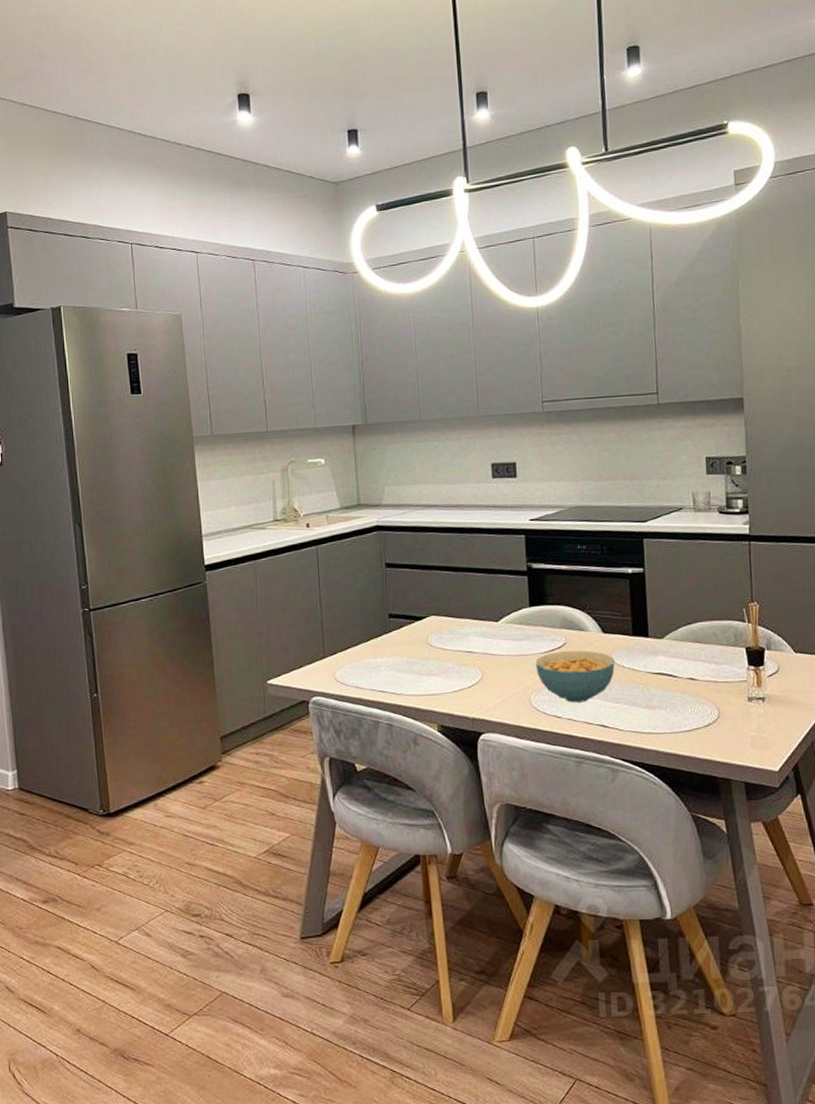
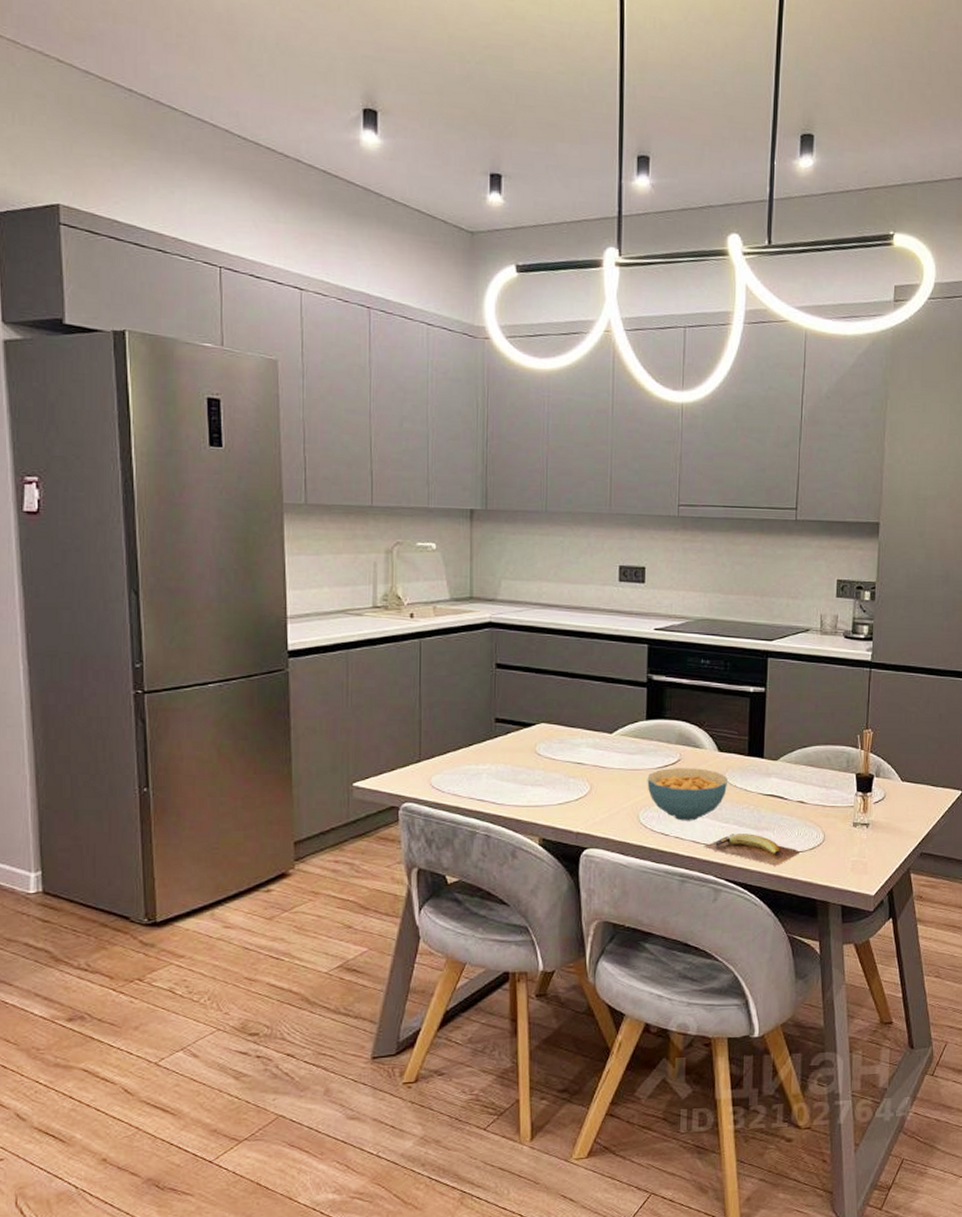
banana: none [596,712,697,744] -> present [703,834,802,866]

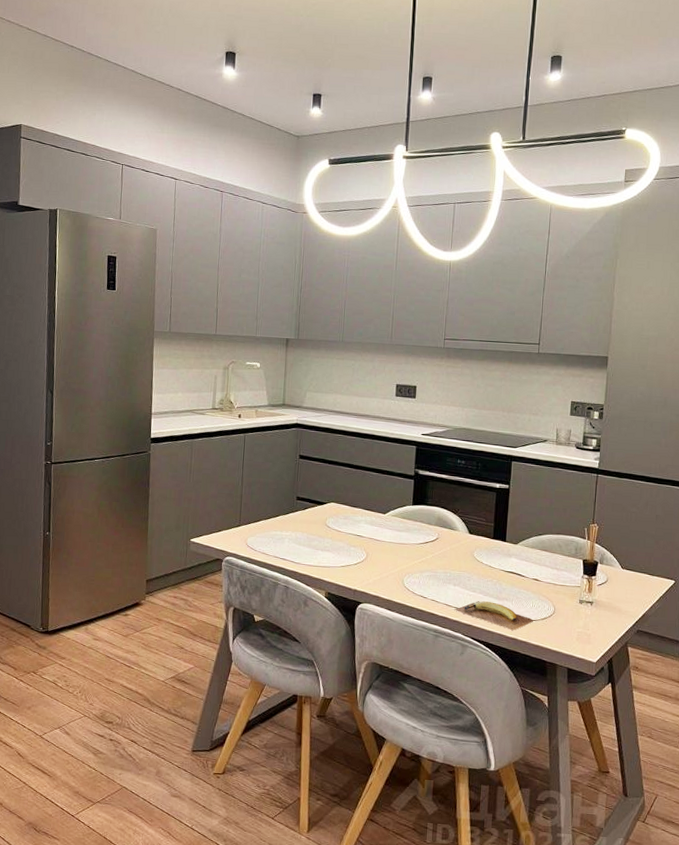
cereal bowl: present [647,767,727,821] -> none [411,544,476,588]

